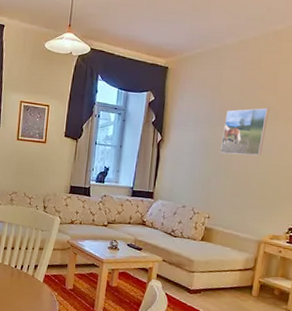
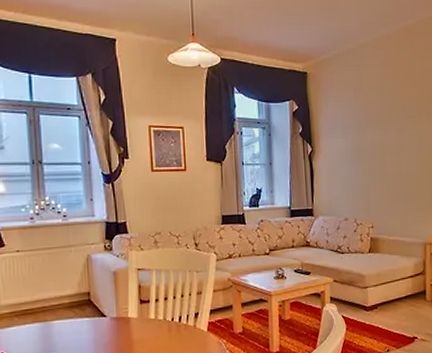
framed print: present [220,107,270,156] -> none [372,105,413,158]

